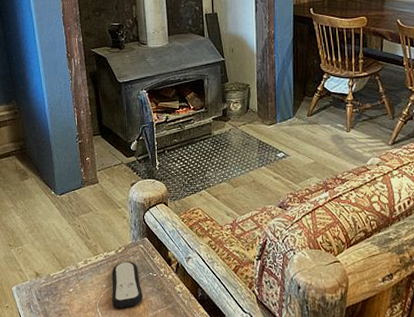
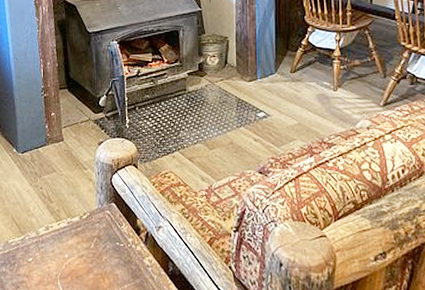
remote control: present [111,261,143,308] -> none [74,229,109,281]

